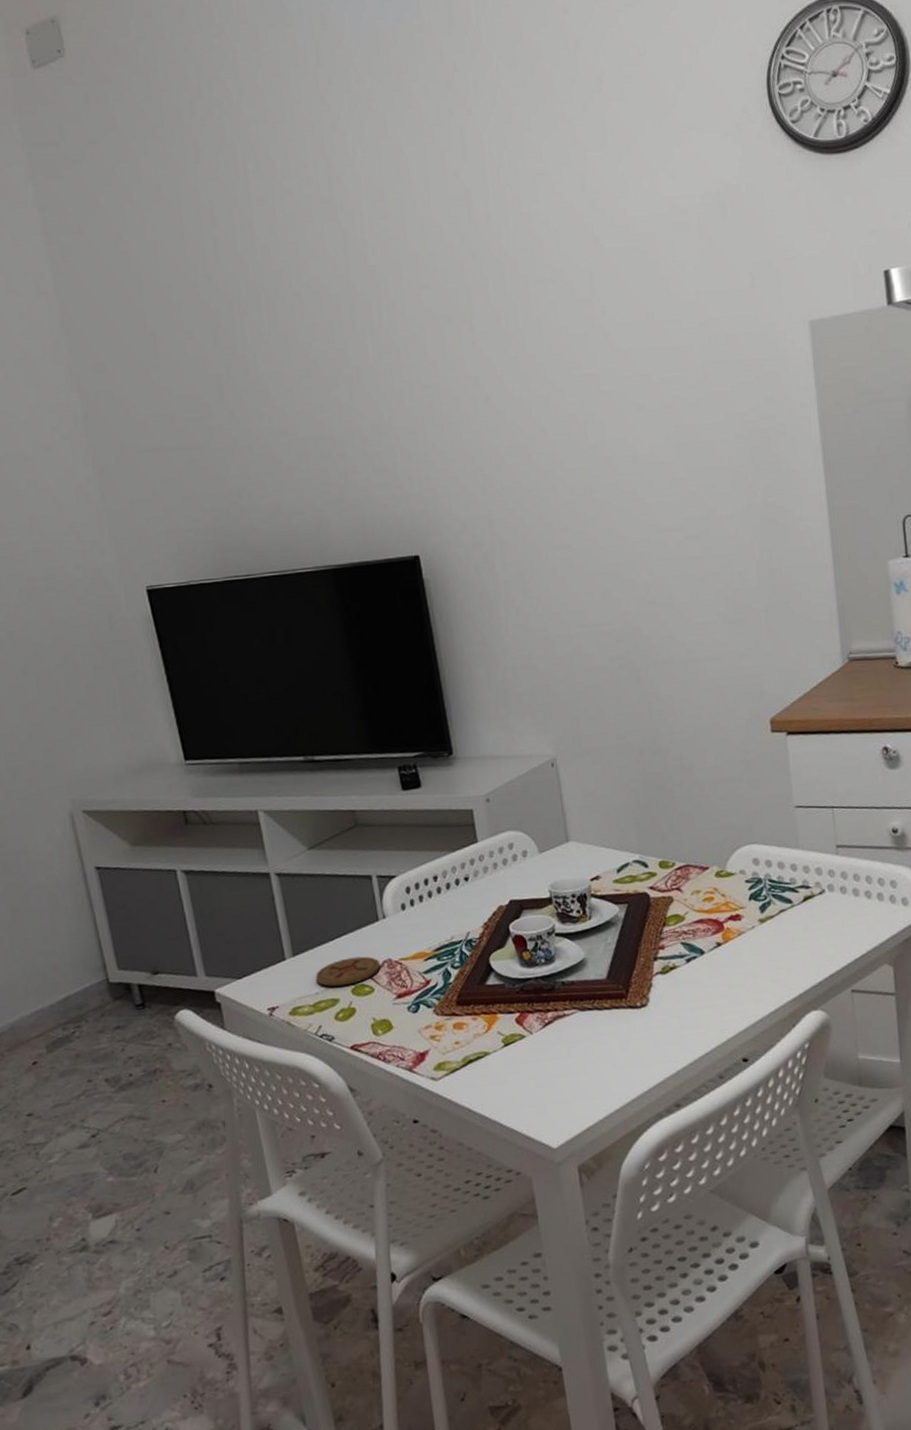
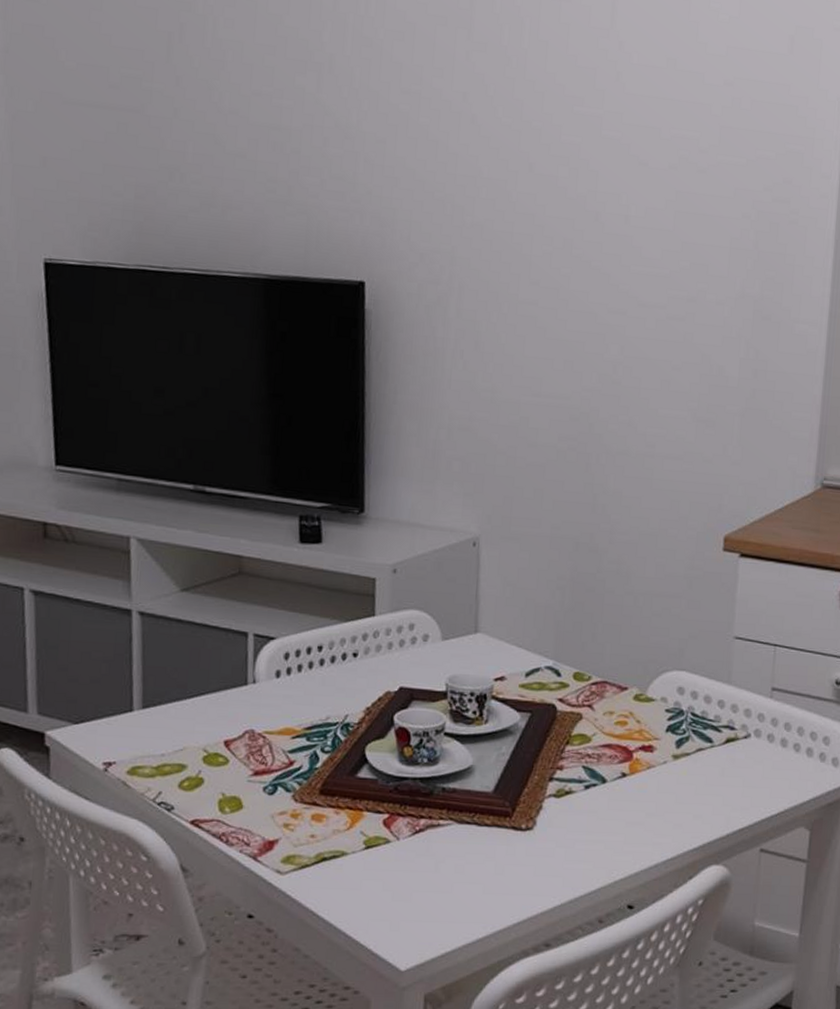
coaster: present [316,956,381,987] -> none [165,721,241,752]

